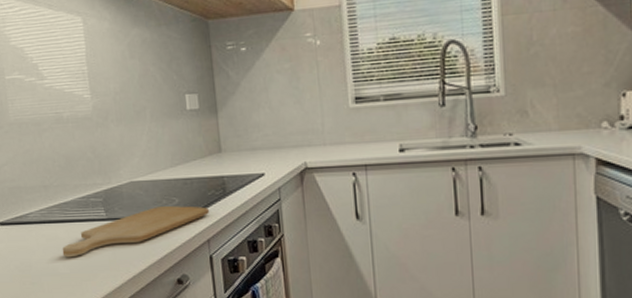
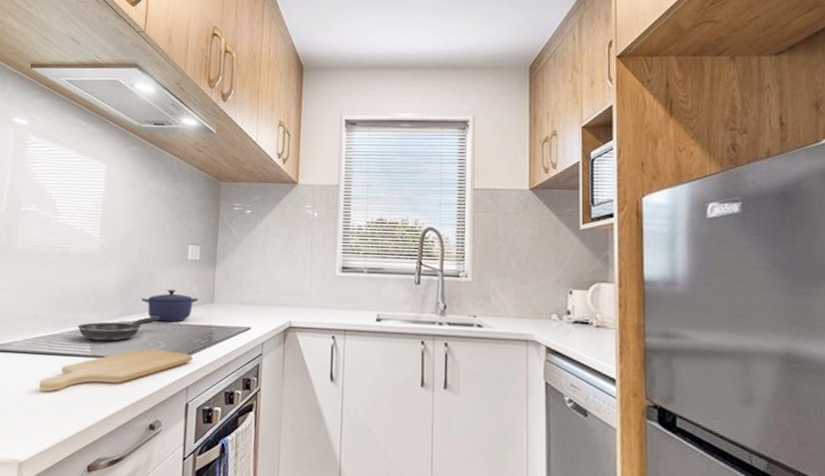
frying pan: none [87,174,168,204] -> present [77,317,159,341]
cooking pot: none [145,142,205,178] -> present [140,289,199,323]

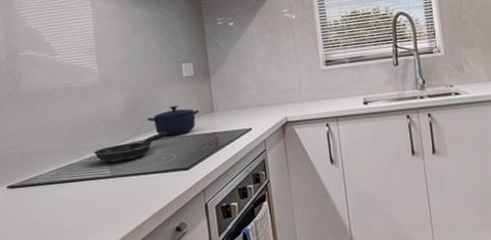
chopping board: present [38,349,193,392] -> none [69,160,204,215]

